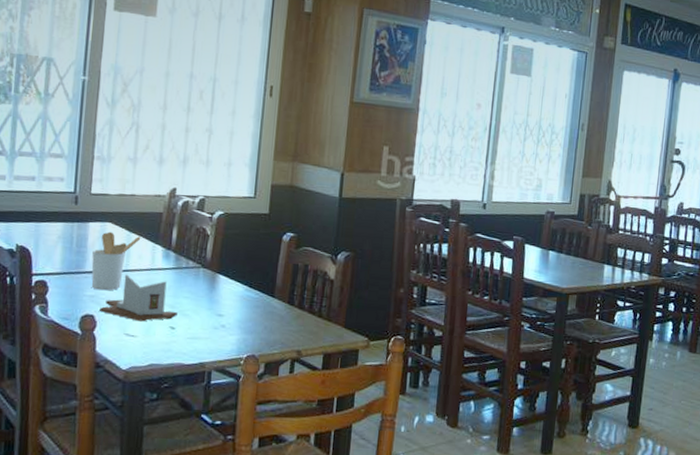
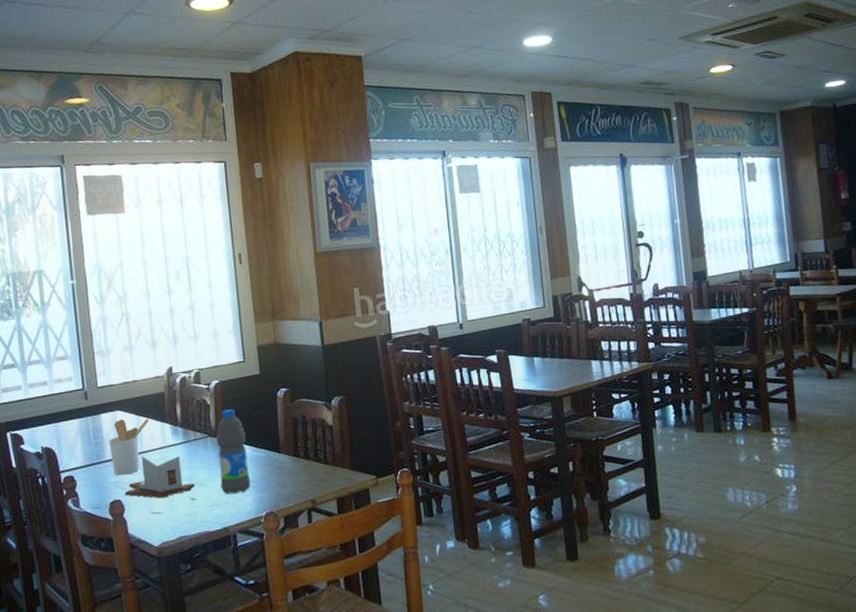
water bottle: none [204,243,242,331] -> present [216,409,251,494]

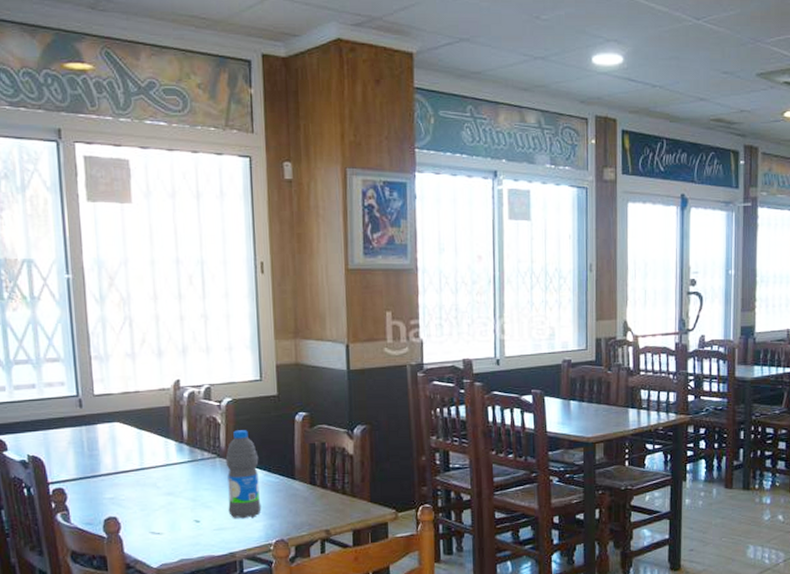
utensil holder: present [109,418,150,476] -> none [105,431,152,492]
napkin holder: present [125,456,195,499] -> none [121,473,200,519]

